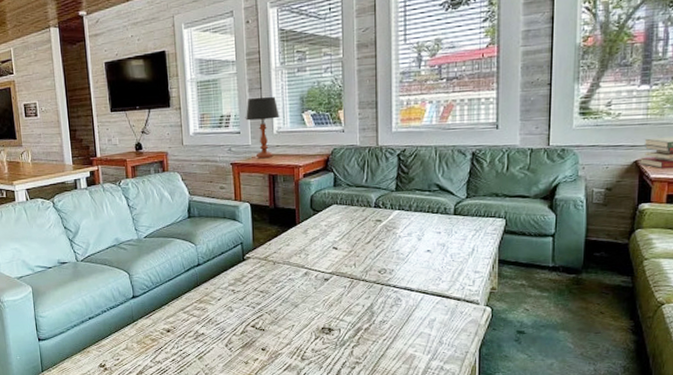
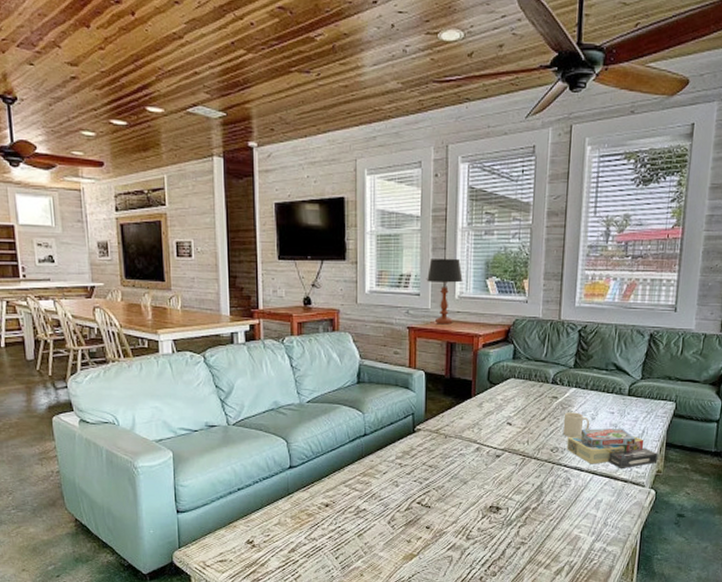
mug: none [389,234,417,259] -> present [563,412,590,438]
board game: none [394,248,491,288] -> present [566,428,658,469]

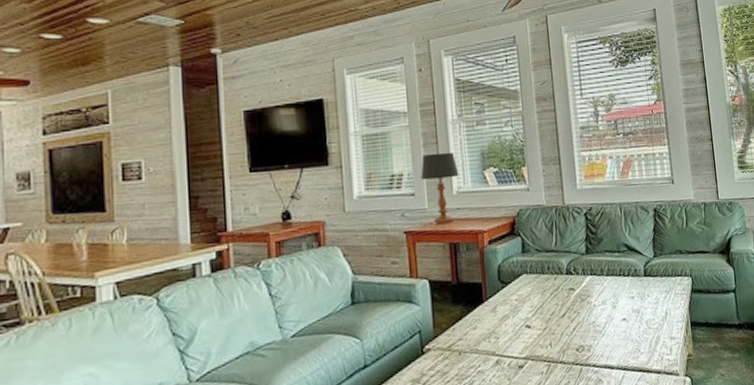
mug: present [563,412,590,438] -> none [584,302,613,333]
board game: present [566,428,658,469] -> none [591,313,686,360]

